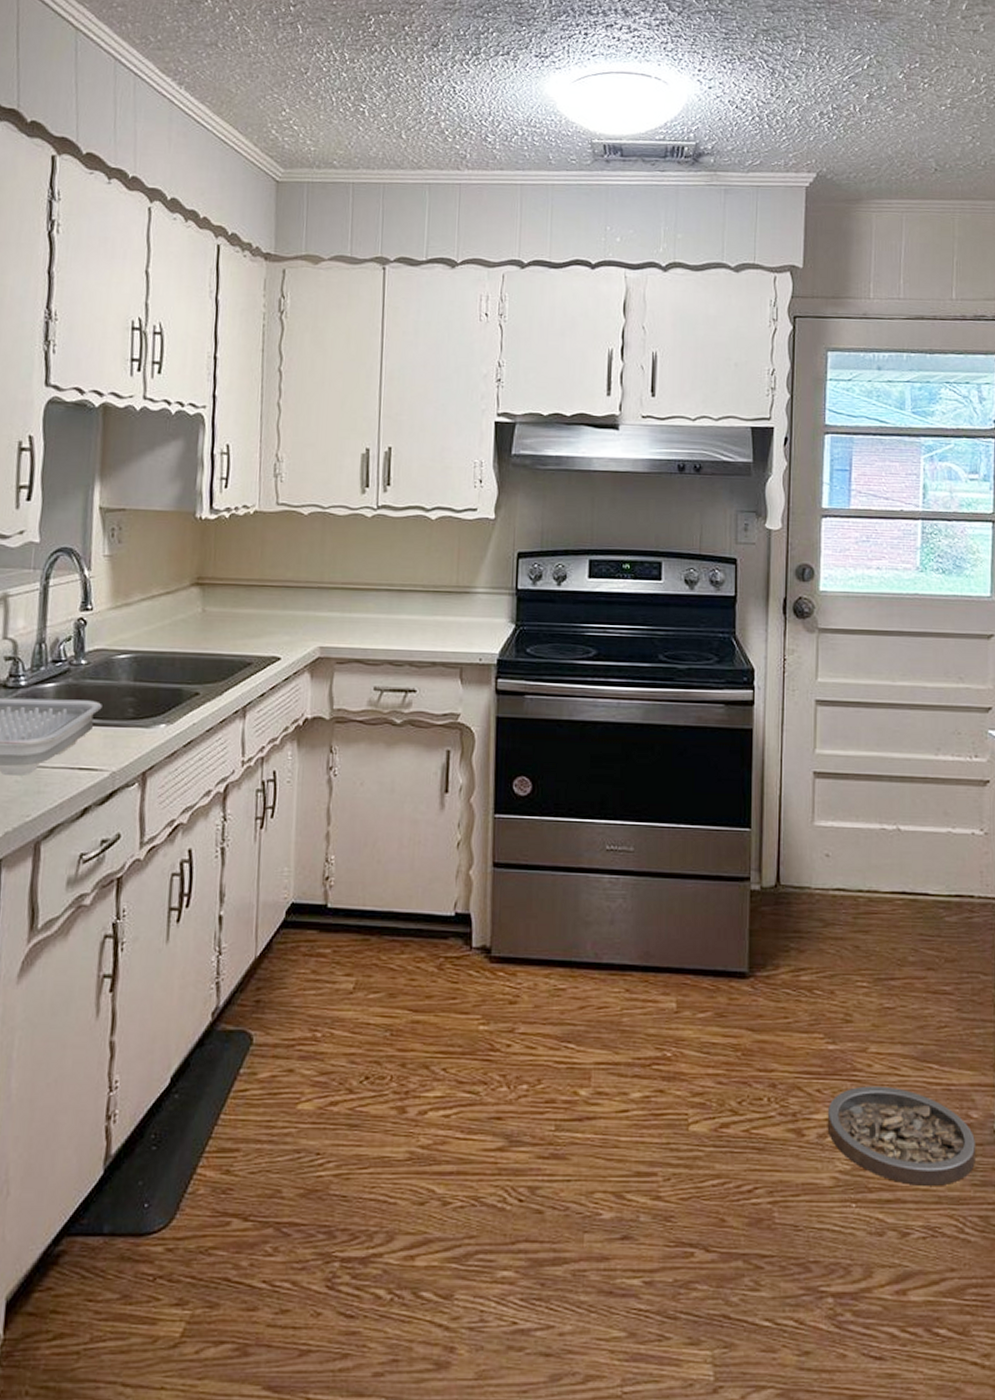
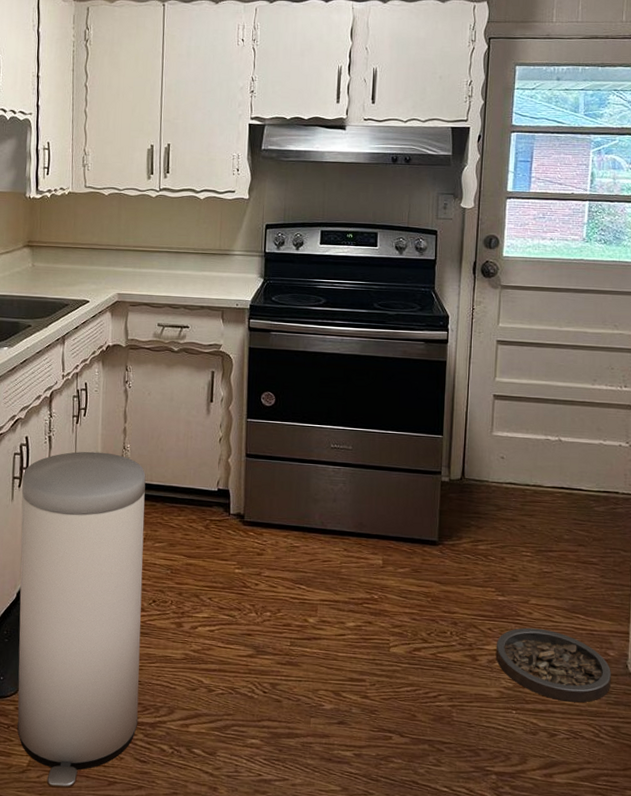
pedal bin: none [167,867,357,1367] -> present [17,451,146,789]

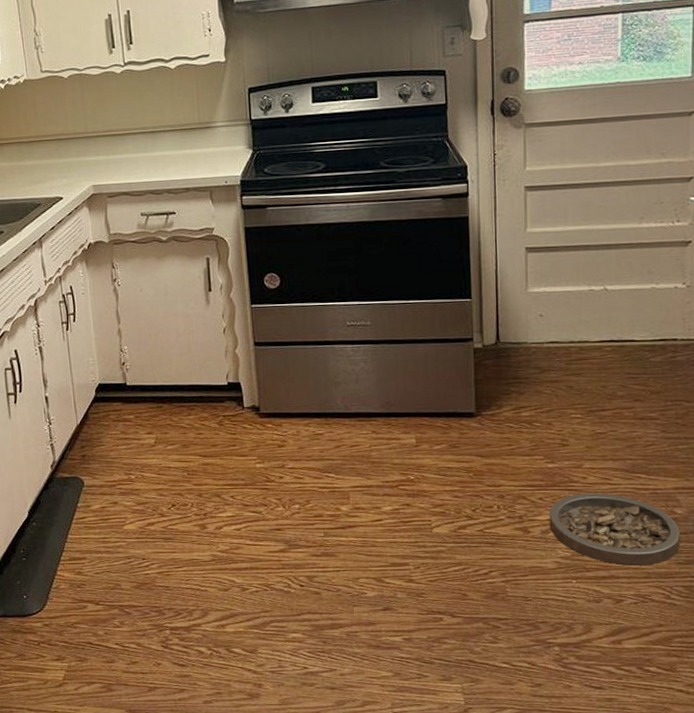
pedal bin: present [17,451,146,789] -> none [17,357,172,698]

